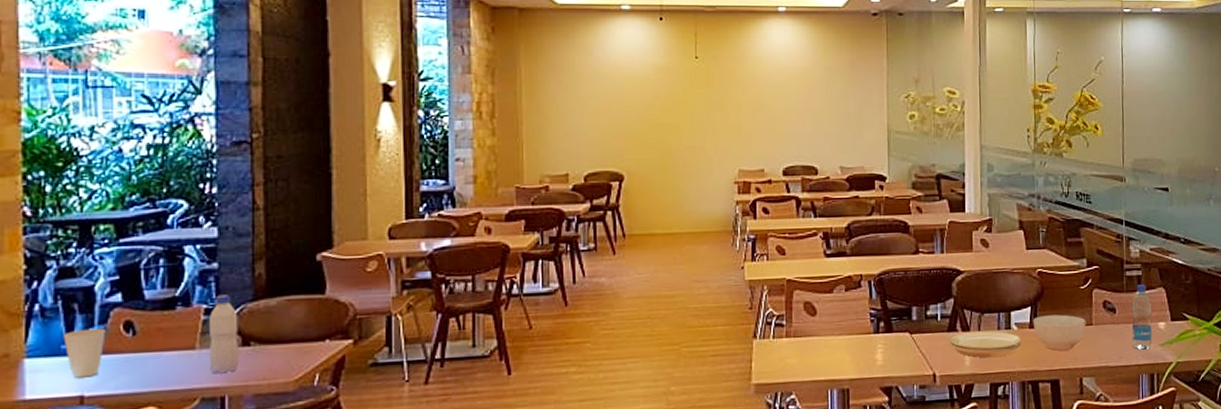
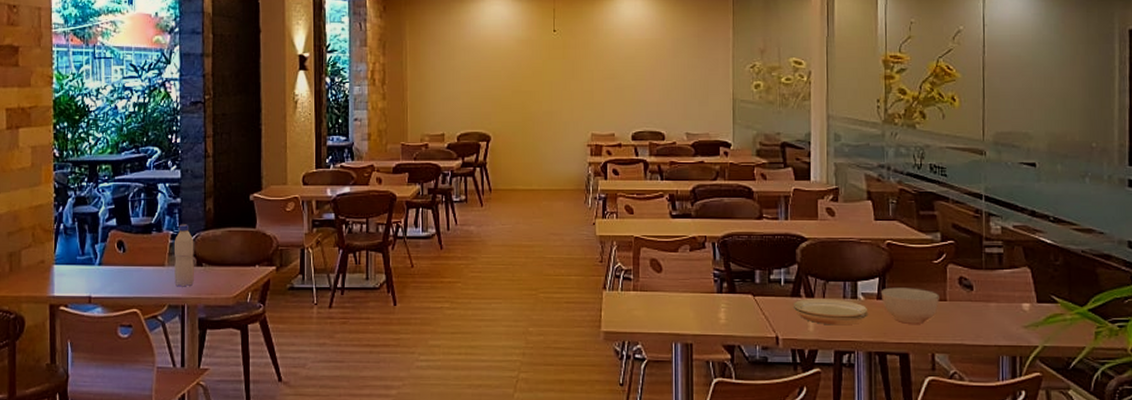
cup: present [63,328,106,378] -> none [78,245,106,282]
bottle: present [1131,285,1152,350] -> none [991,263,1015,330]

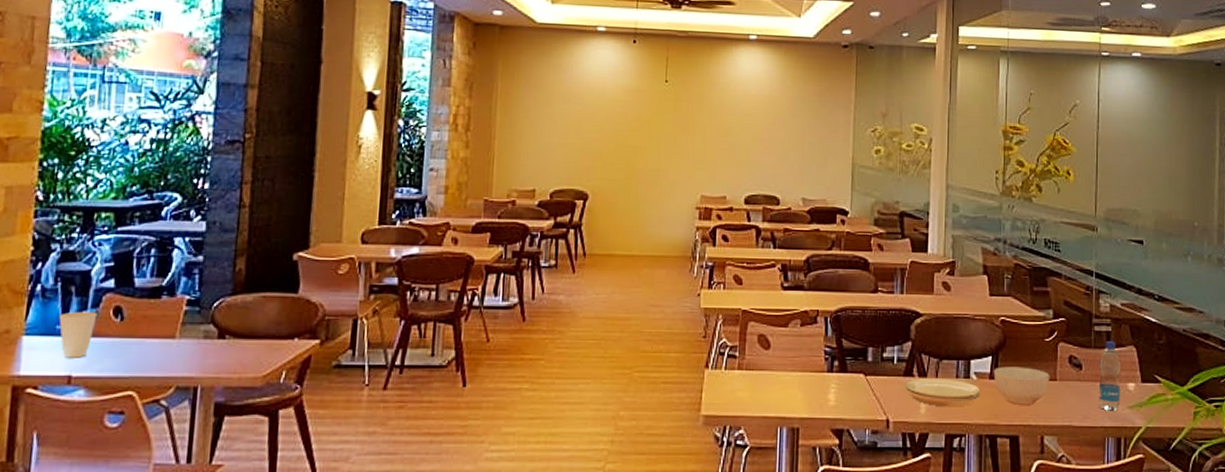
cup: none [78,245,106,282] -> present [59,311,98,358]
water bottle: present [173,224,195,287] -> none [186,287,217,364]
bottle: none [991,263,1015,330] -> present [1098,341,1120,411]

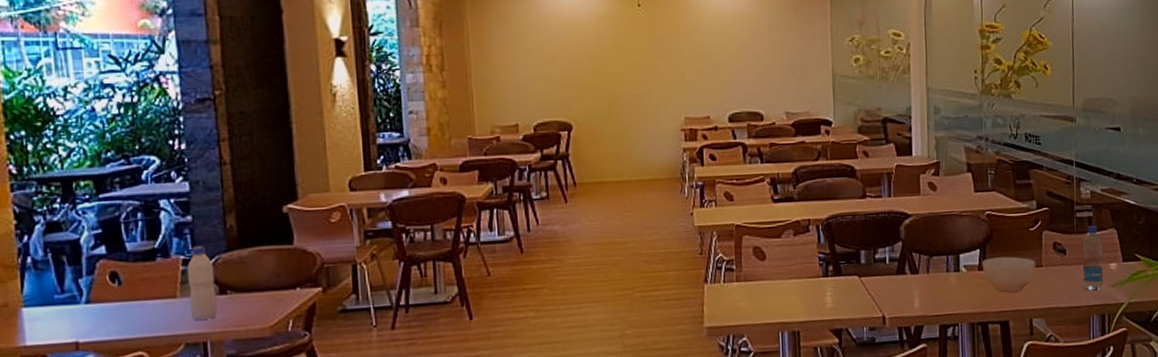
cup: present [59,311,98,358] -> none [55,278,94,326]
water bottle: none [186,287,217,364] -> present [186,246,218,321]
plate: present [905,378,981,407] -> none [898,273,971,300]

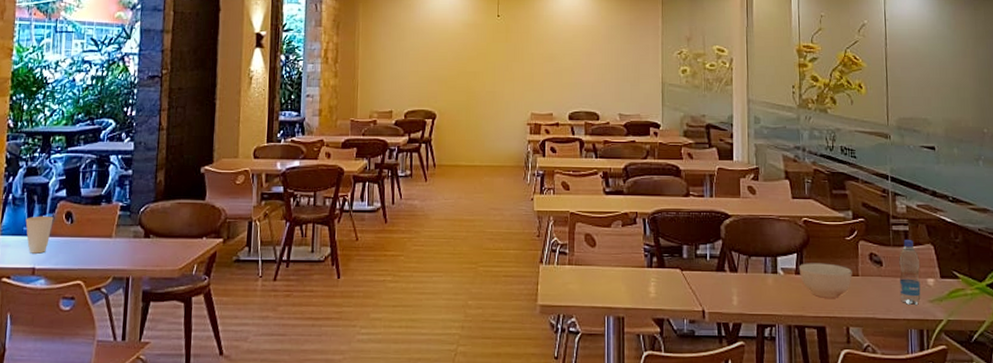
cup: none [55,278,94,326] -> present [25,216,54,254]
water bottle: present [186,246,218,321] -> none [120,196,143,259]

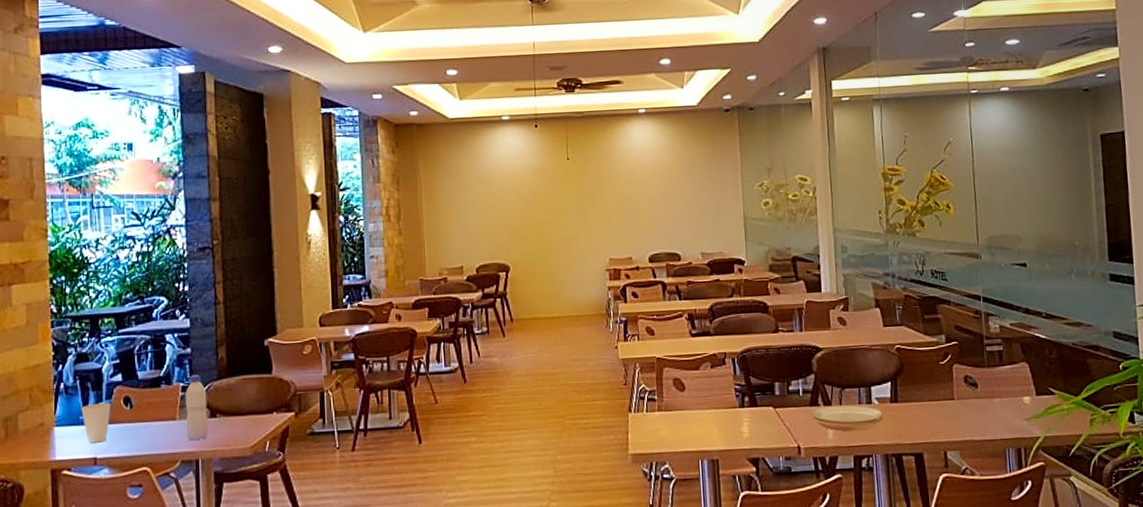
water bottle: none [120,196,143,259] -> present [185,374,209,441]
plate: none [718,273,788,300] -> present [812,405,883,431]
bowl: present [798,263,852,298] -> none [893,389,948,425]
bottle: present [899,240,921,305] -> none [994,359,1018,424]

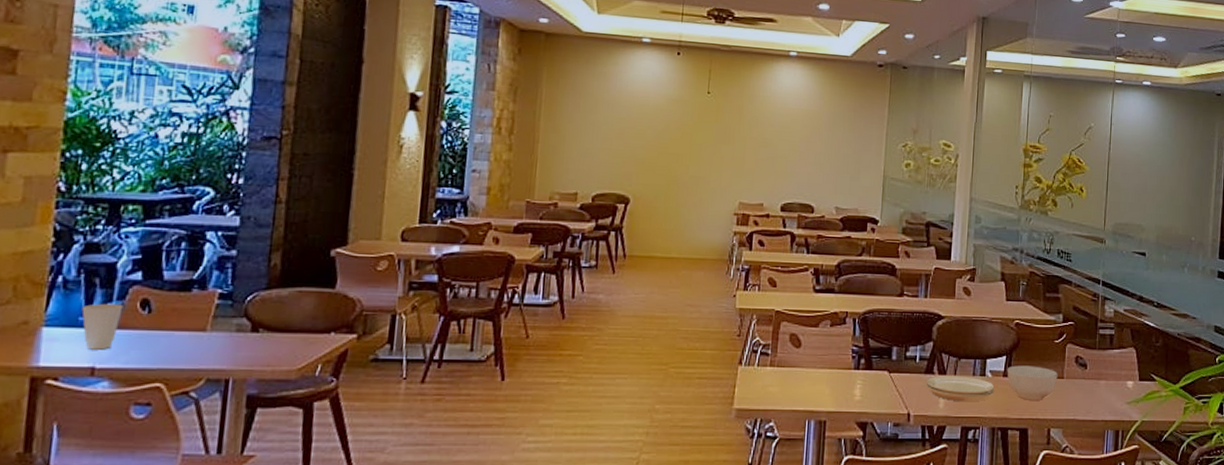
water bottle: present [185,374,209,441] -> none [218,281,251,357]
bowl: none [893,389,948,425] -> present [1007,365,1058,400]

